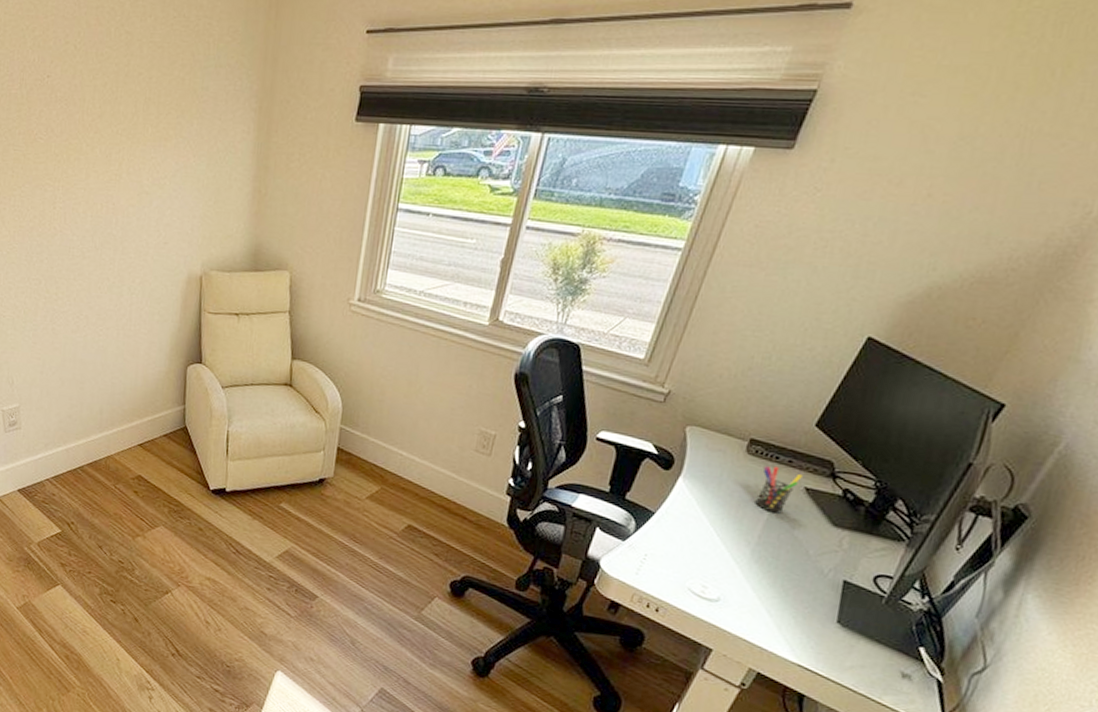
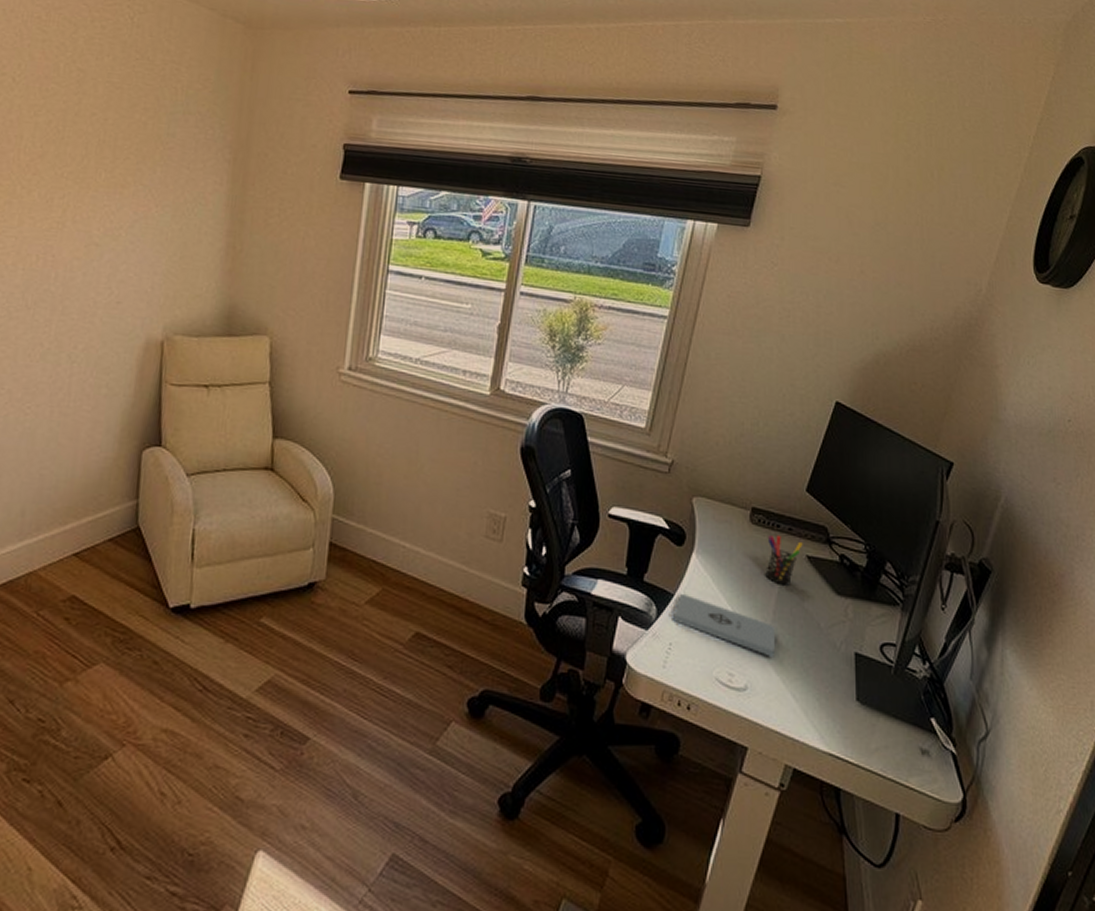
notebook: none [650,513,758,576] -> present [672,594,775,657]

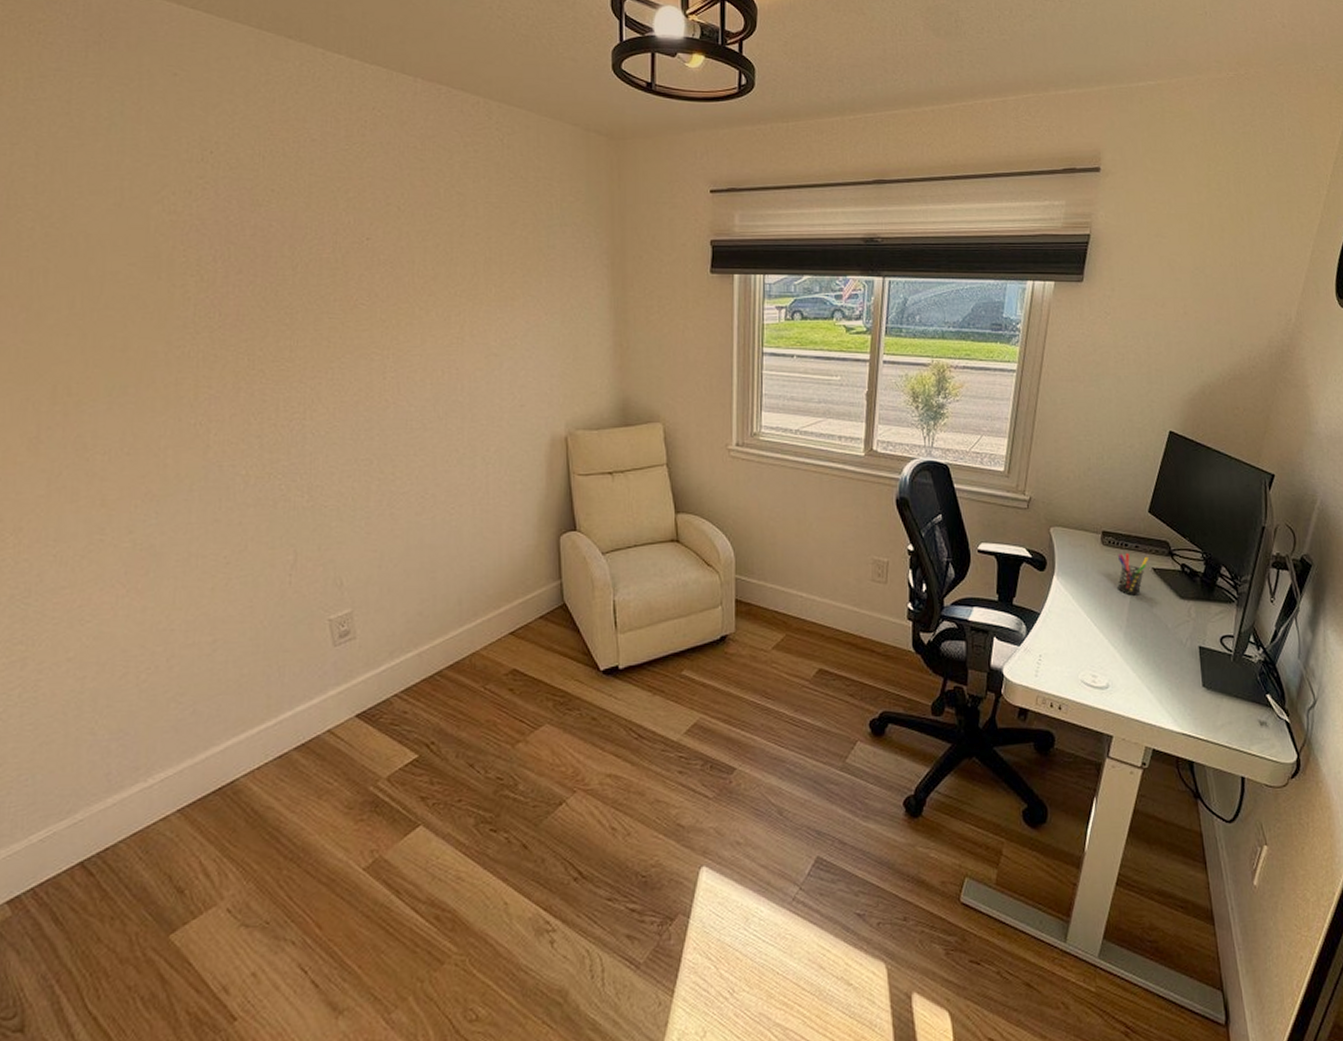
notebook: present [672,594,775,657] -> none [1040,612,1130,658]

